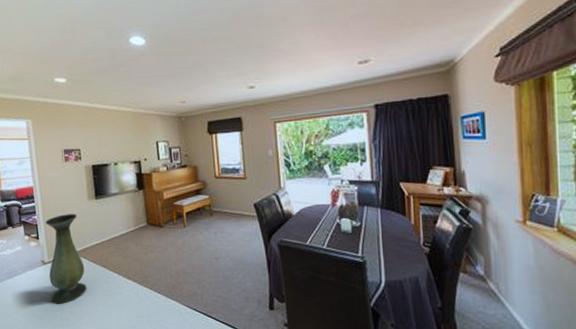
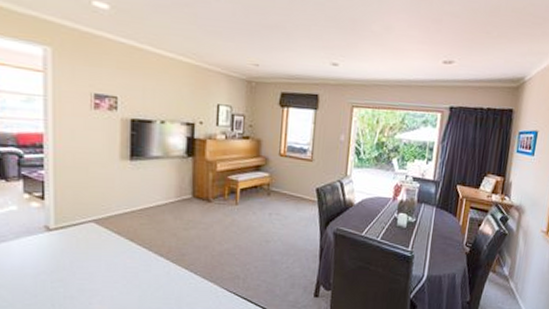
vase: present [46,214,87,304] -> none [53,173,105,280]

